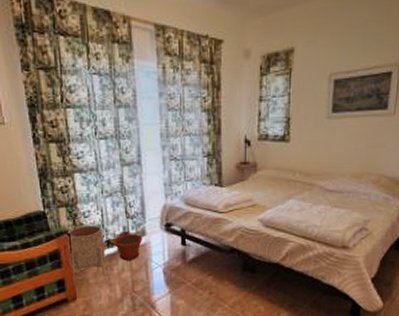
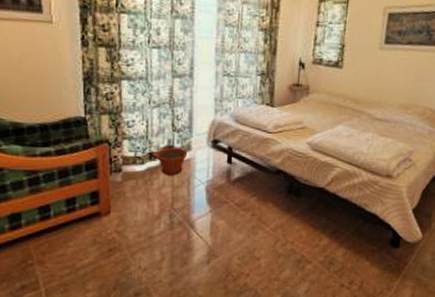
planter: present [66,225,107,282] -> none [106,135,147,195]

